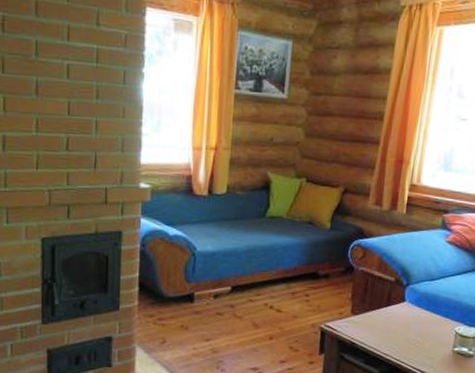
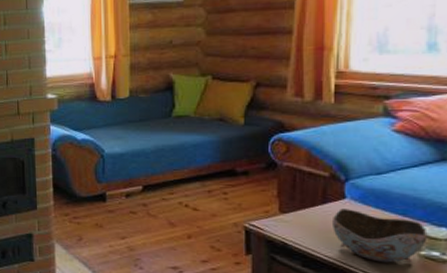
bowl: none [392,311,462,359] -> present [331,209,428,263]

